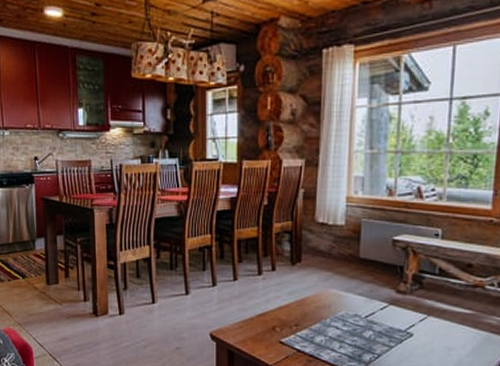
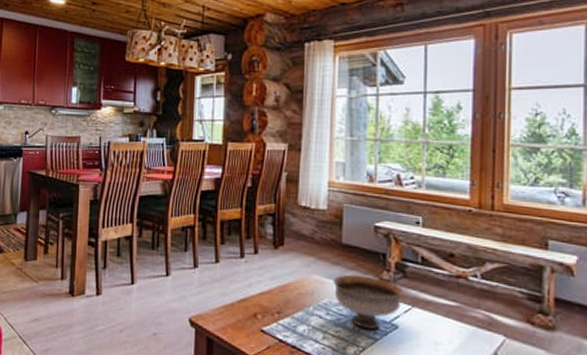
bowl: none [350,287,419,337] -> present [333,274,403,329]

